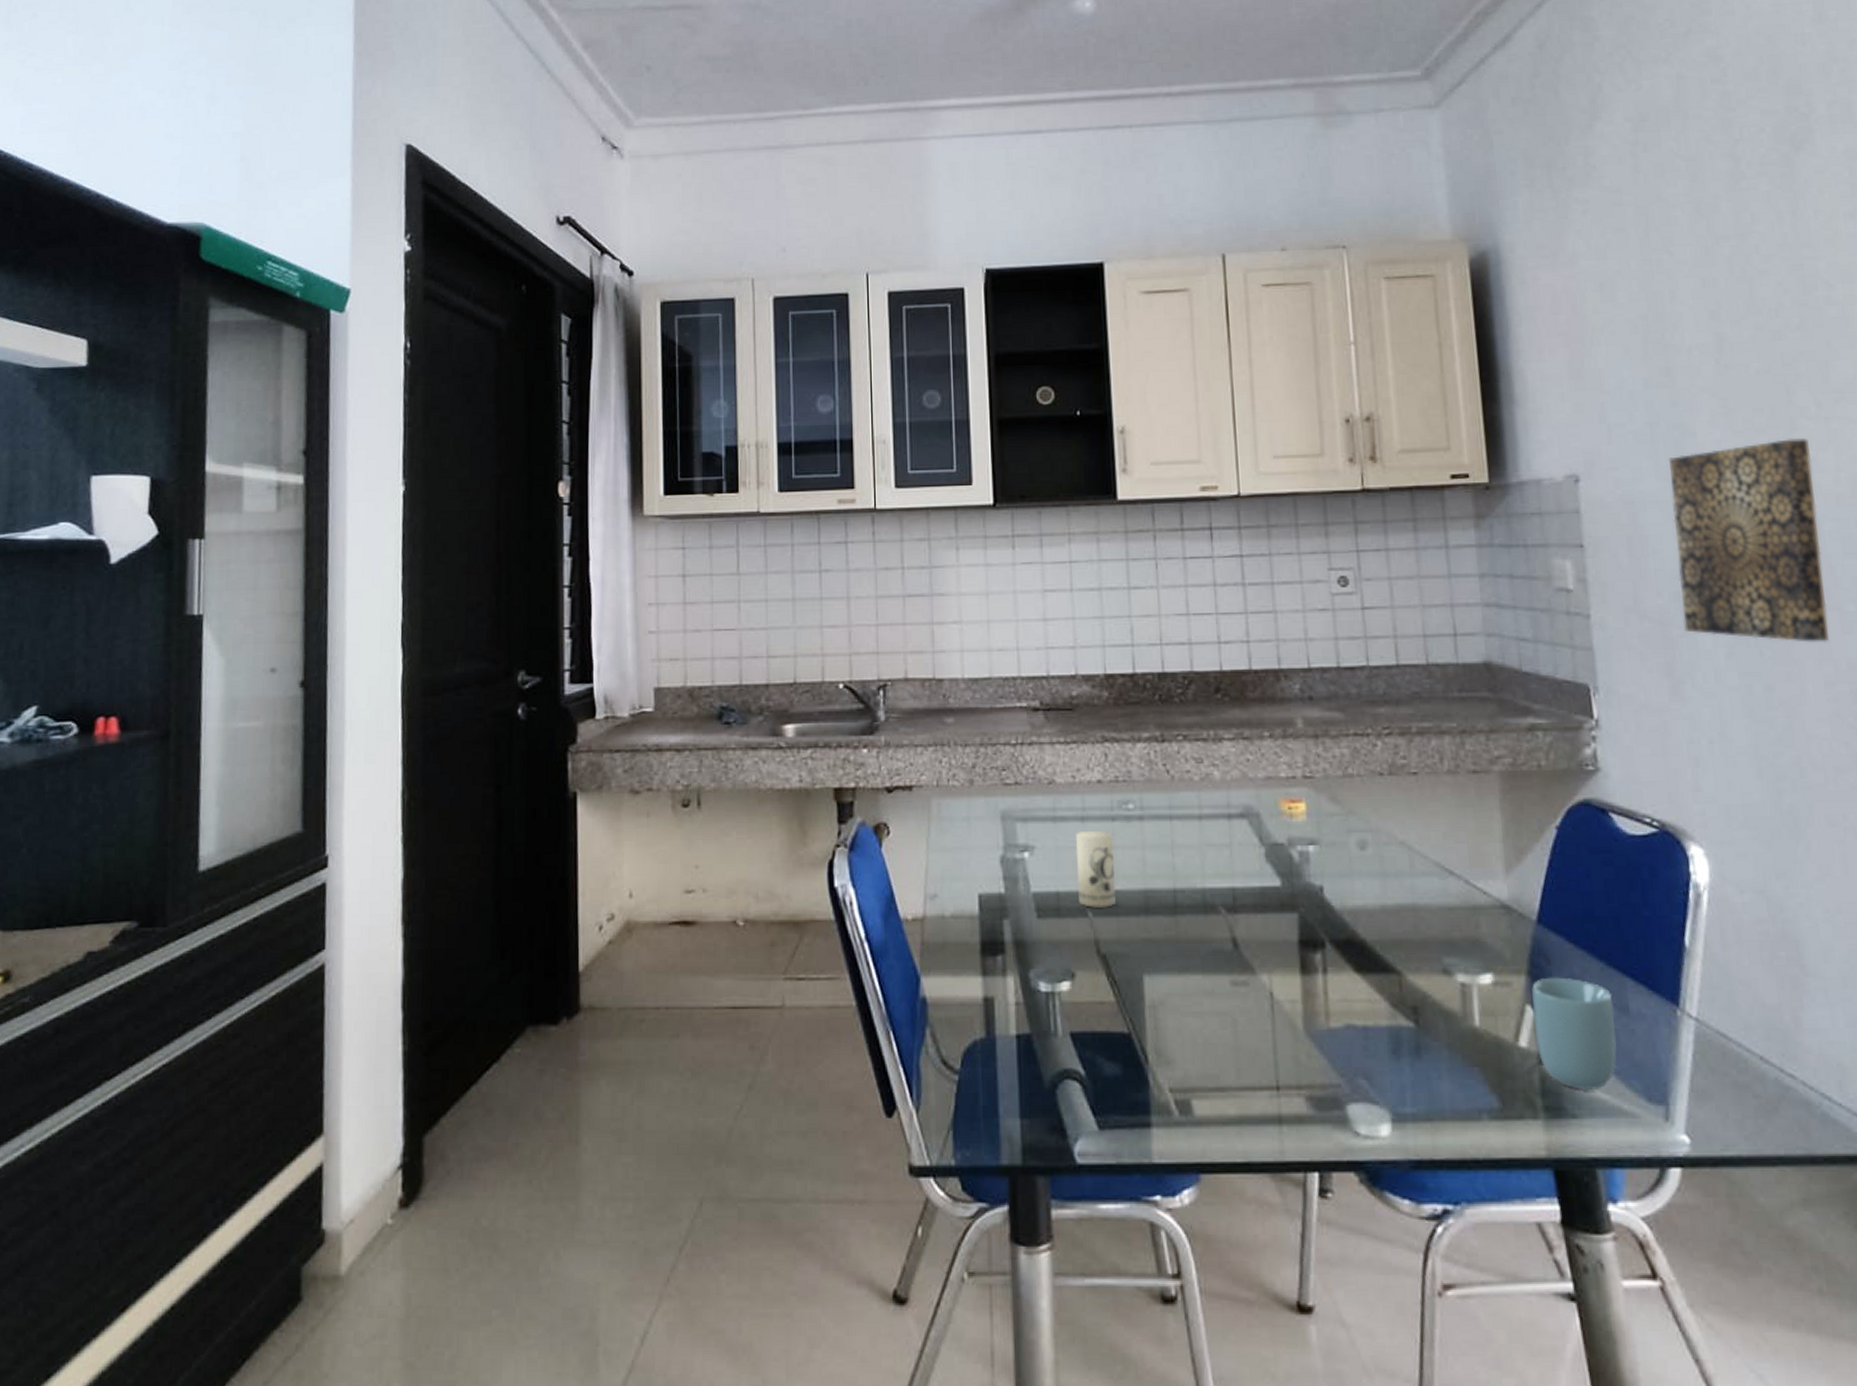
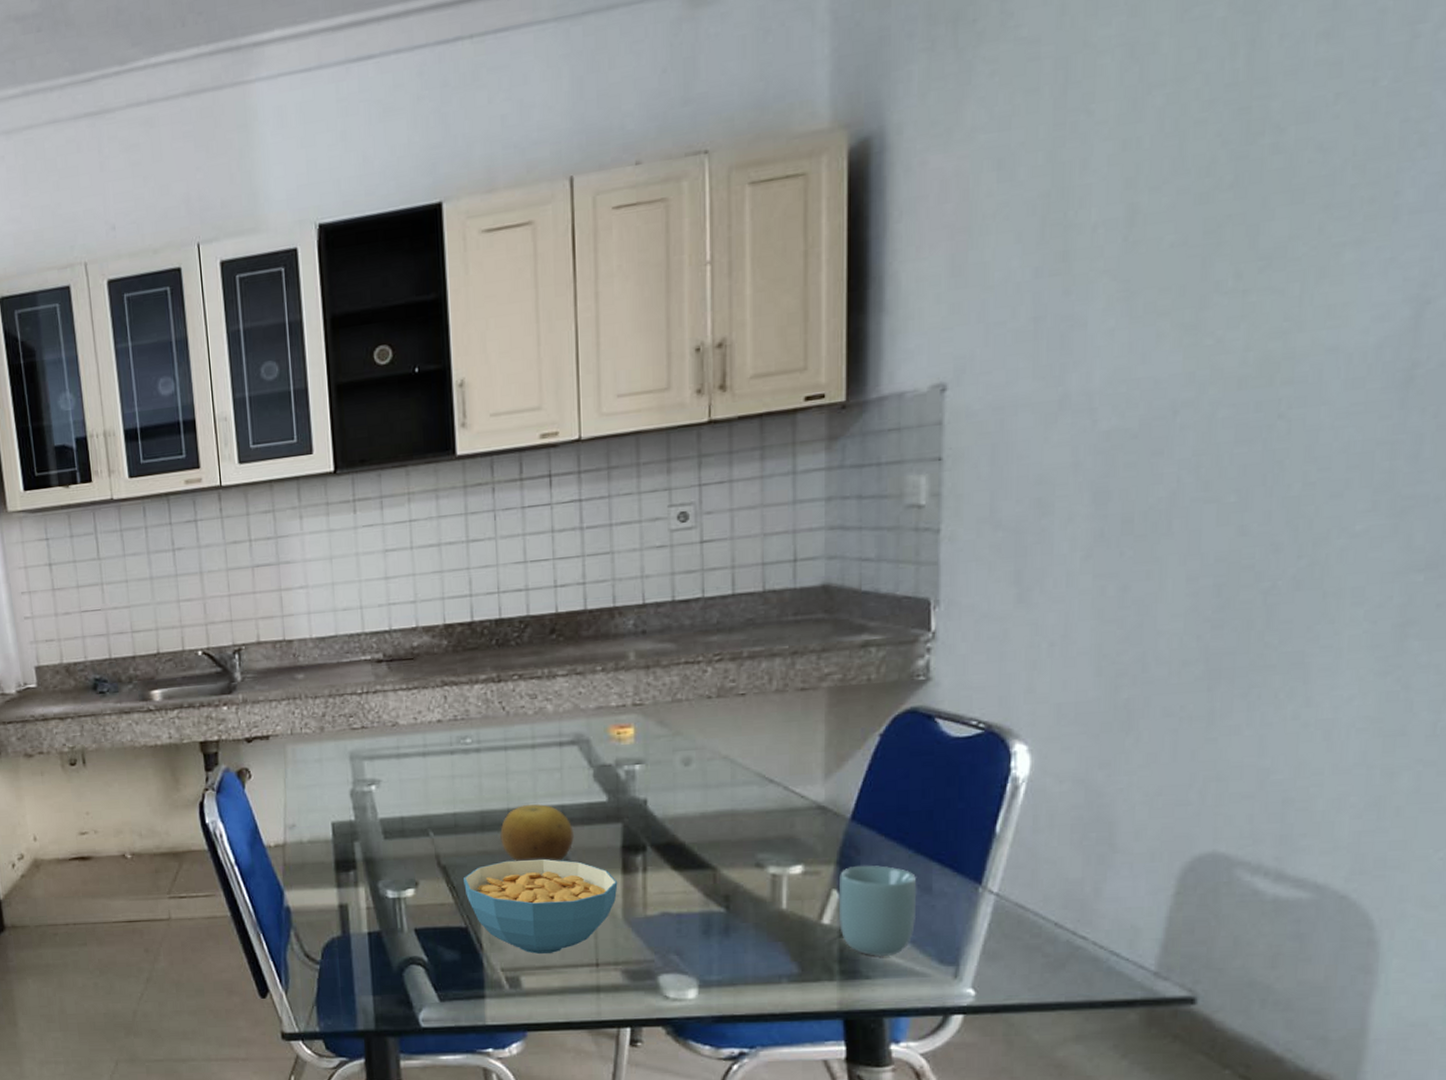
candle: present [1076,830,1116,908] -> none [418,763,454,829]
cereal bowl: none [1126,951,1297,1071] -> present [464,858,618,954]
fruit: none [1166,886,1247,956] -> present [500,804,574,862]
wall art: present [1668,438,1829,643] -> none [1041,317,1218,540]

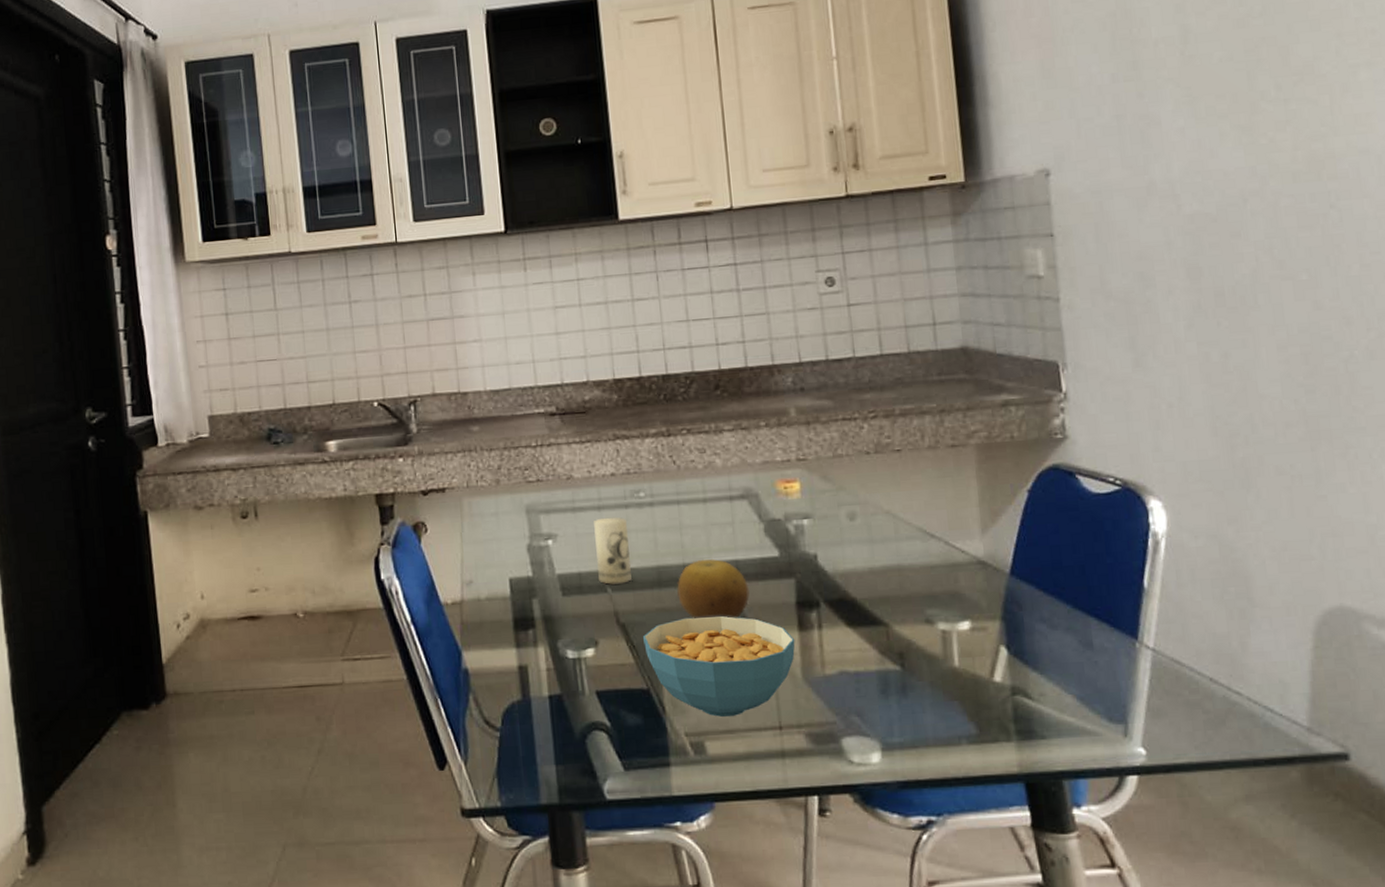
candle: none [418,763,454,829] -> present [594,517,632,585]
cup: present [838,865,917,957] -> none [1005,620,1081,716]

